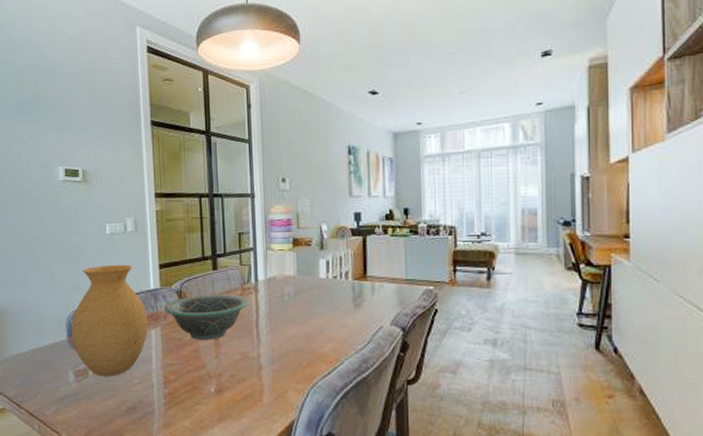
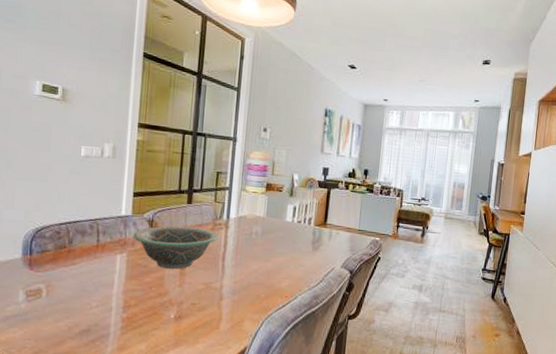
vase: present [71,264,148,377] -> none [27,186,115,298]

